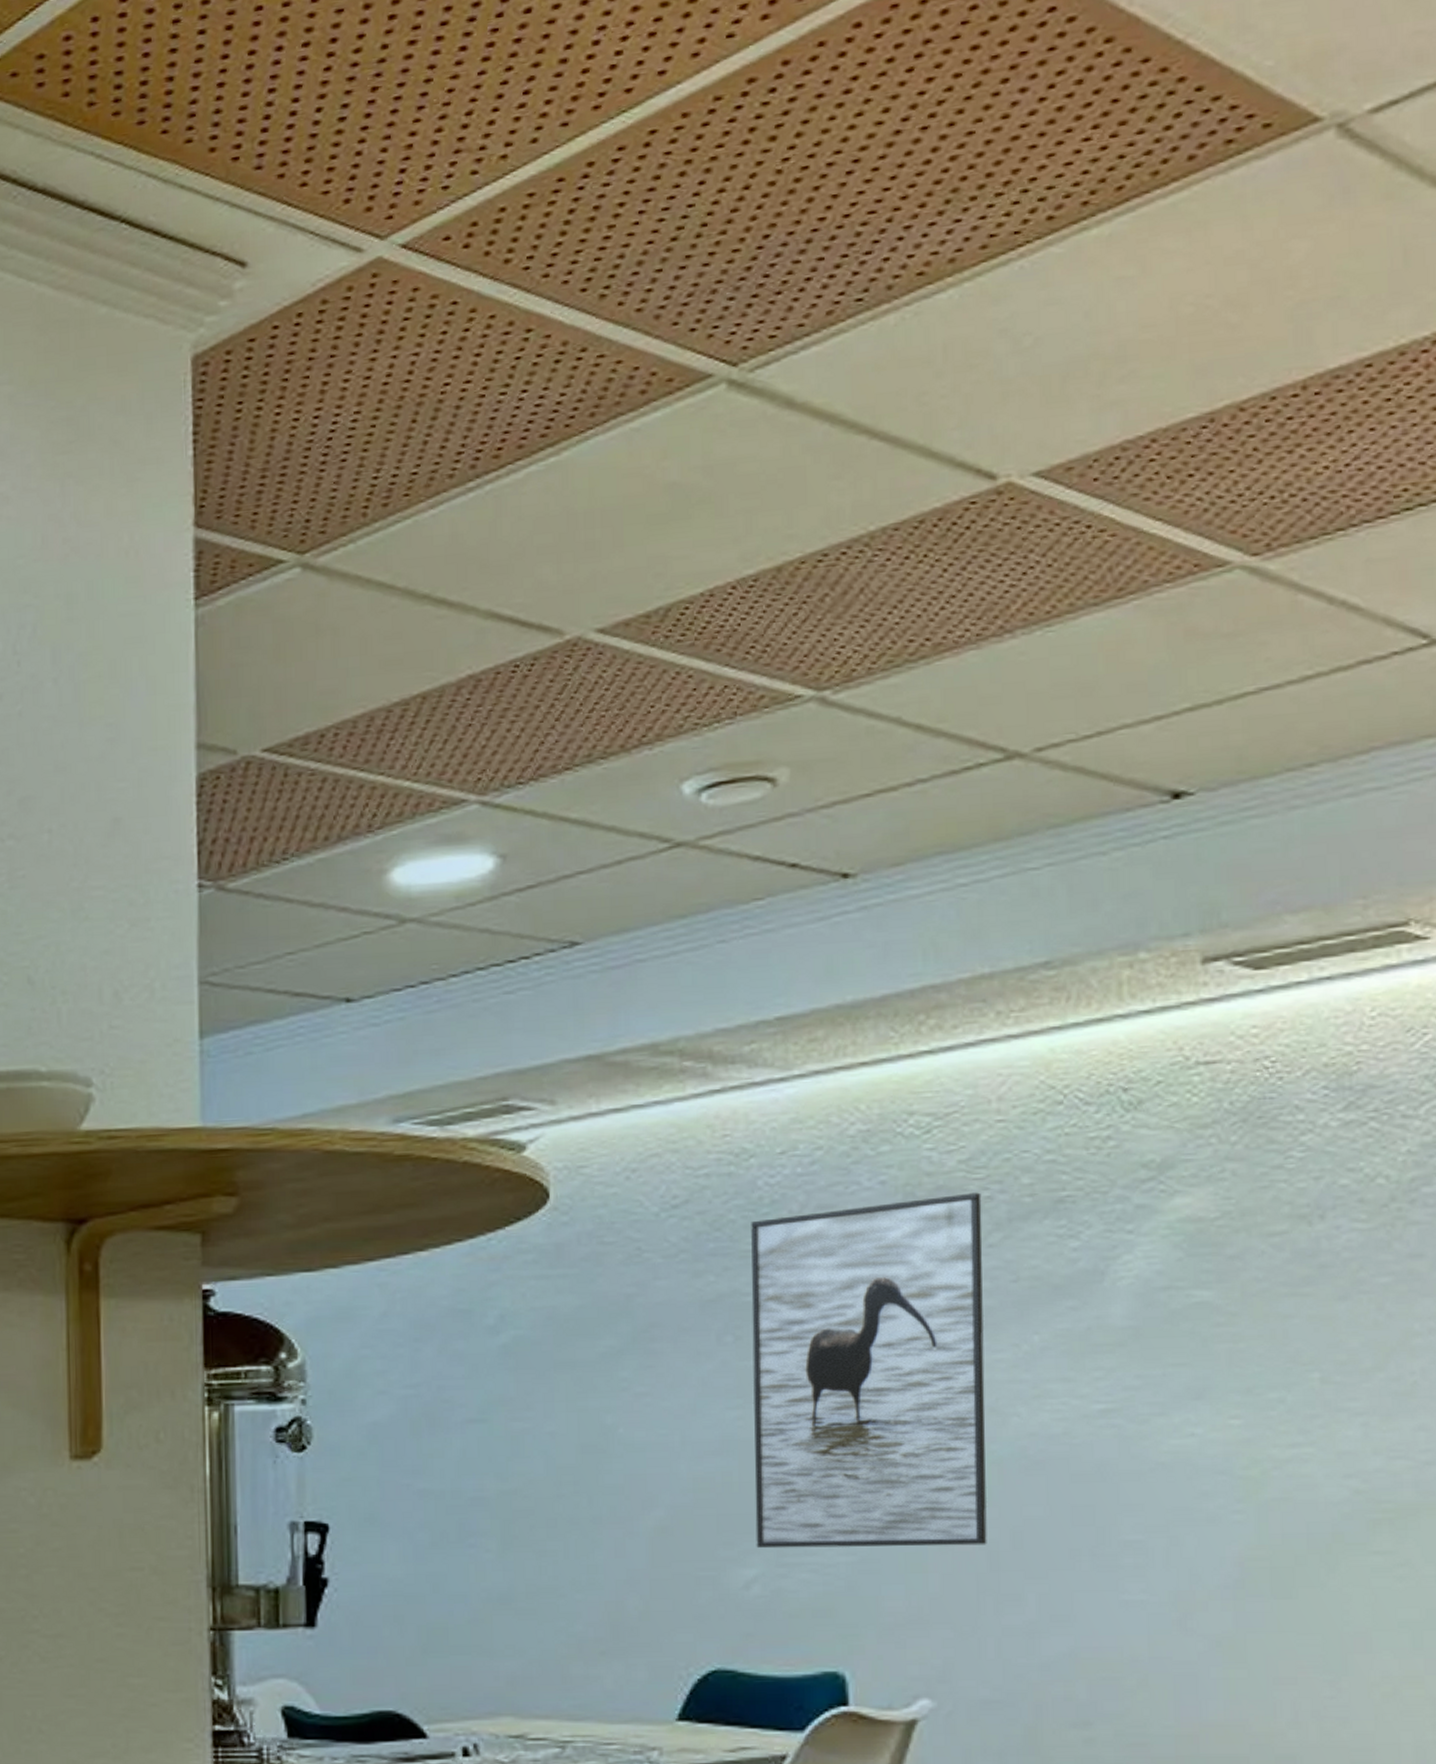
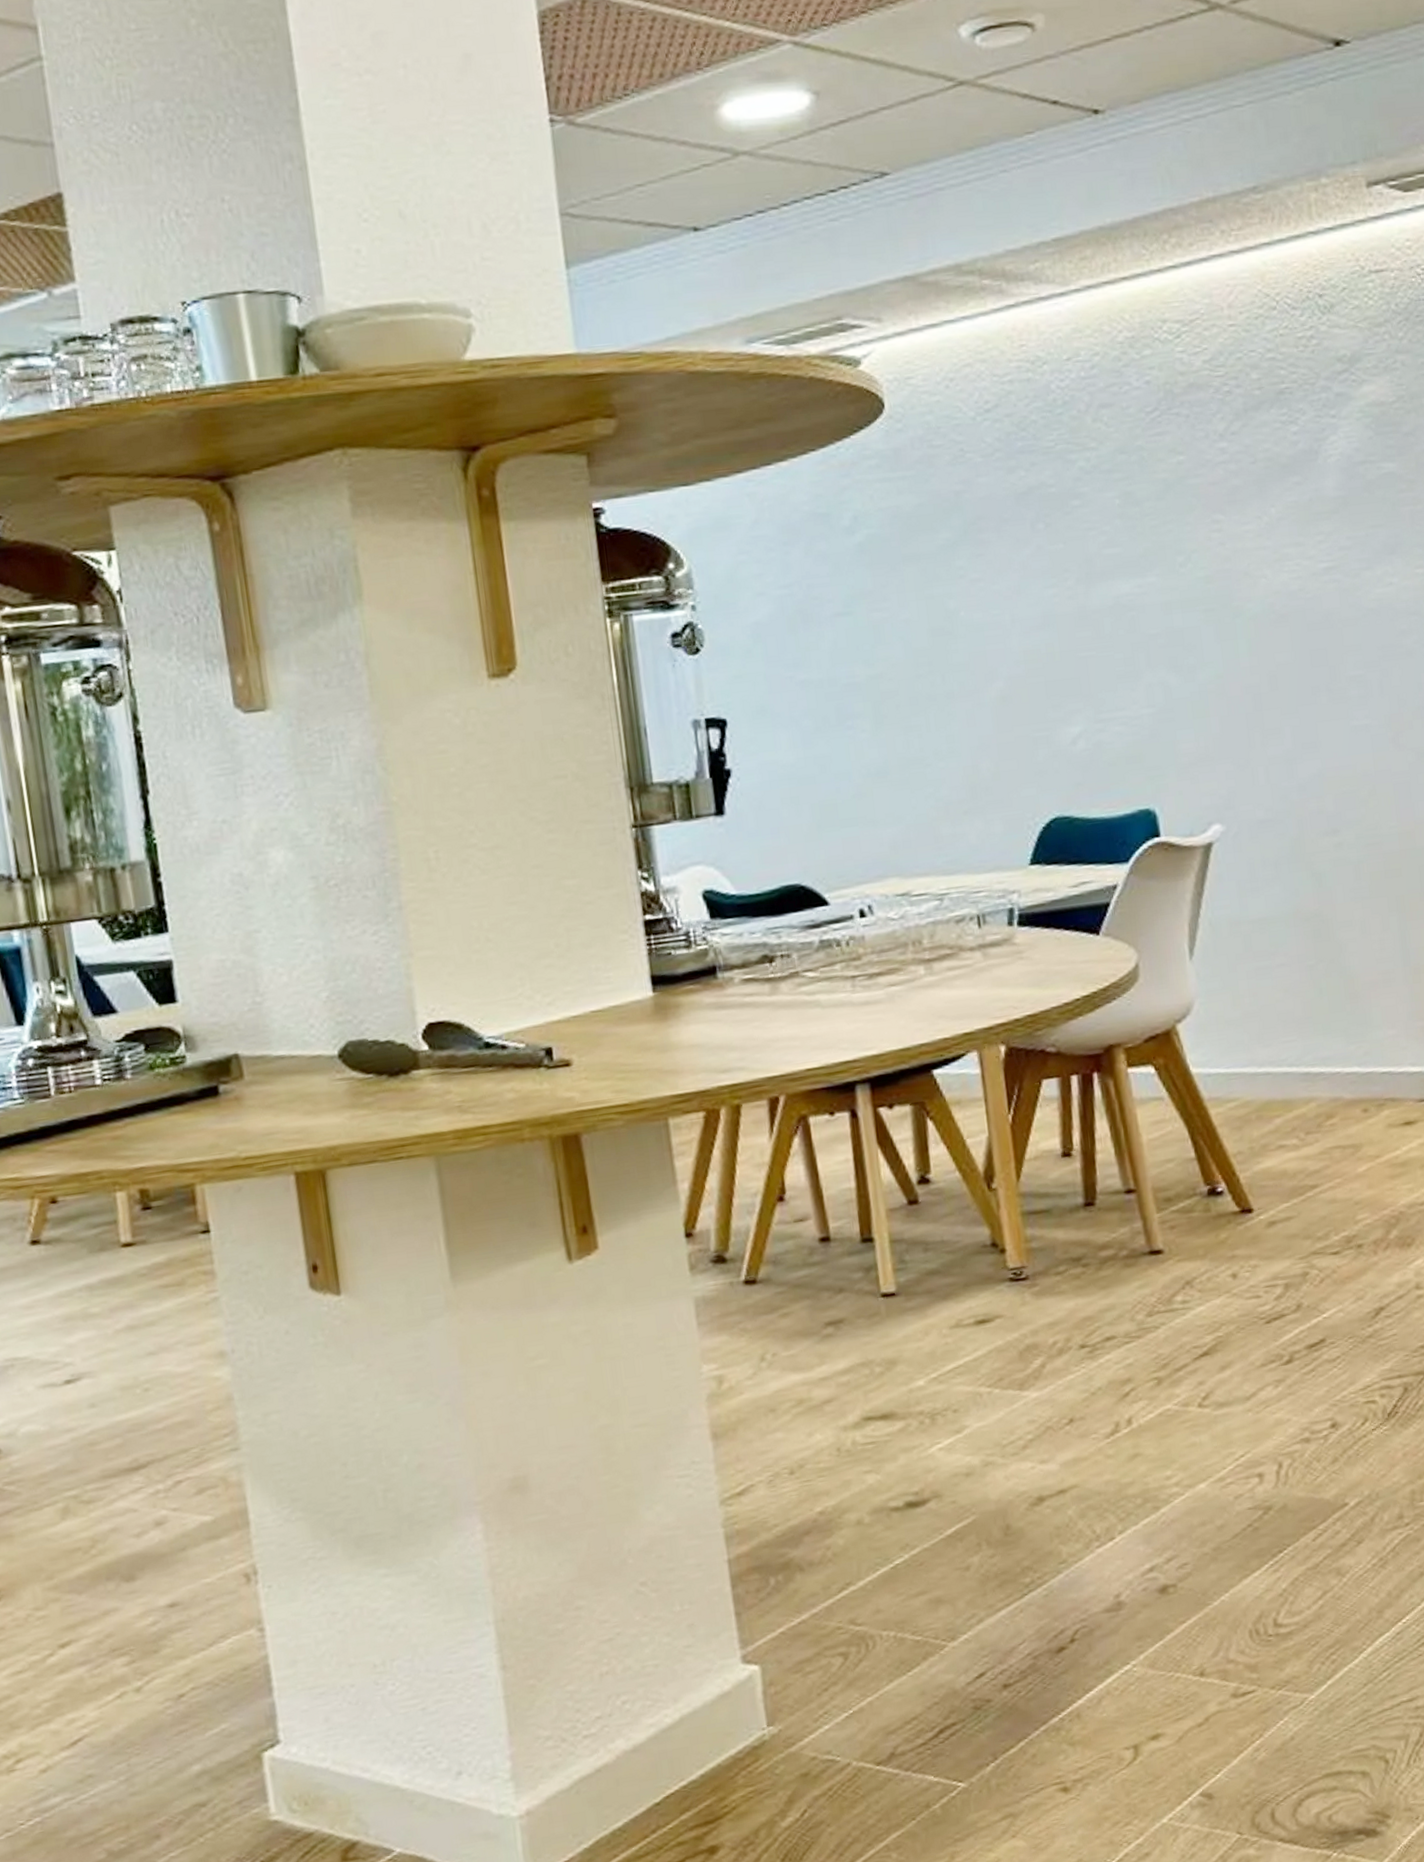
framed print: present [751,1192,987,1549] -> none [1049,388,1252,708]

